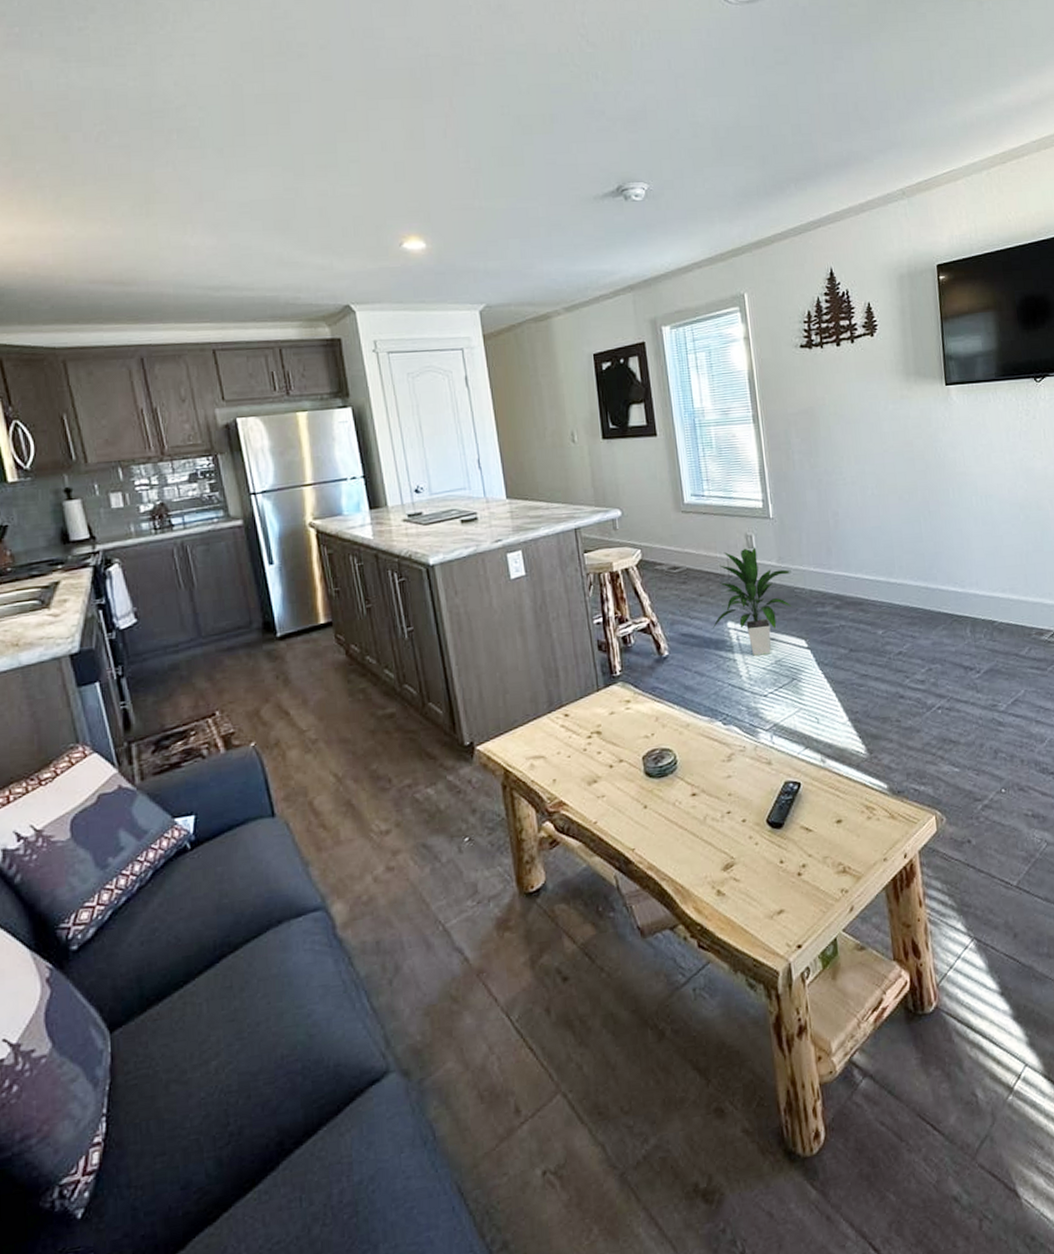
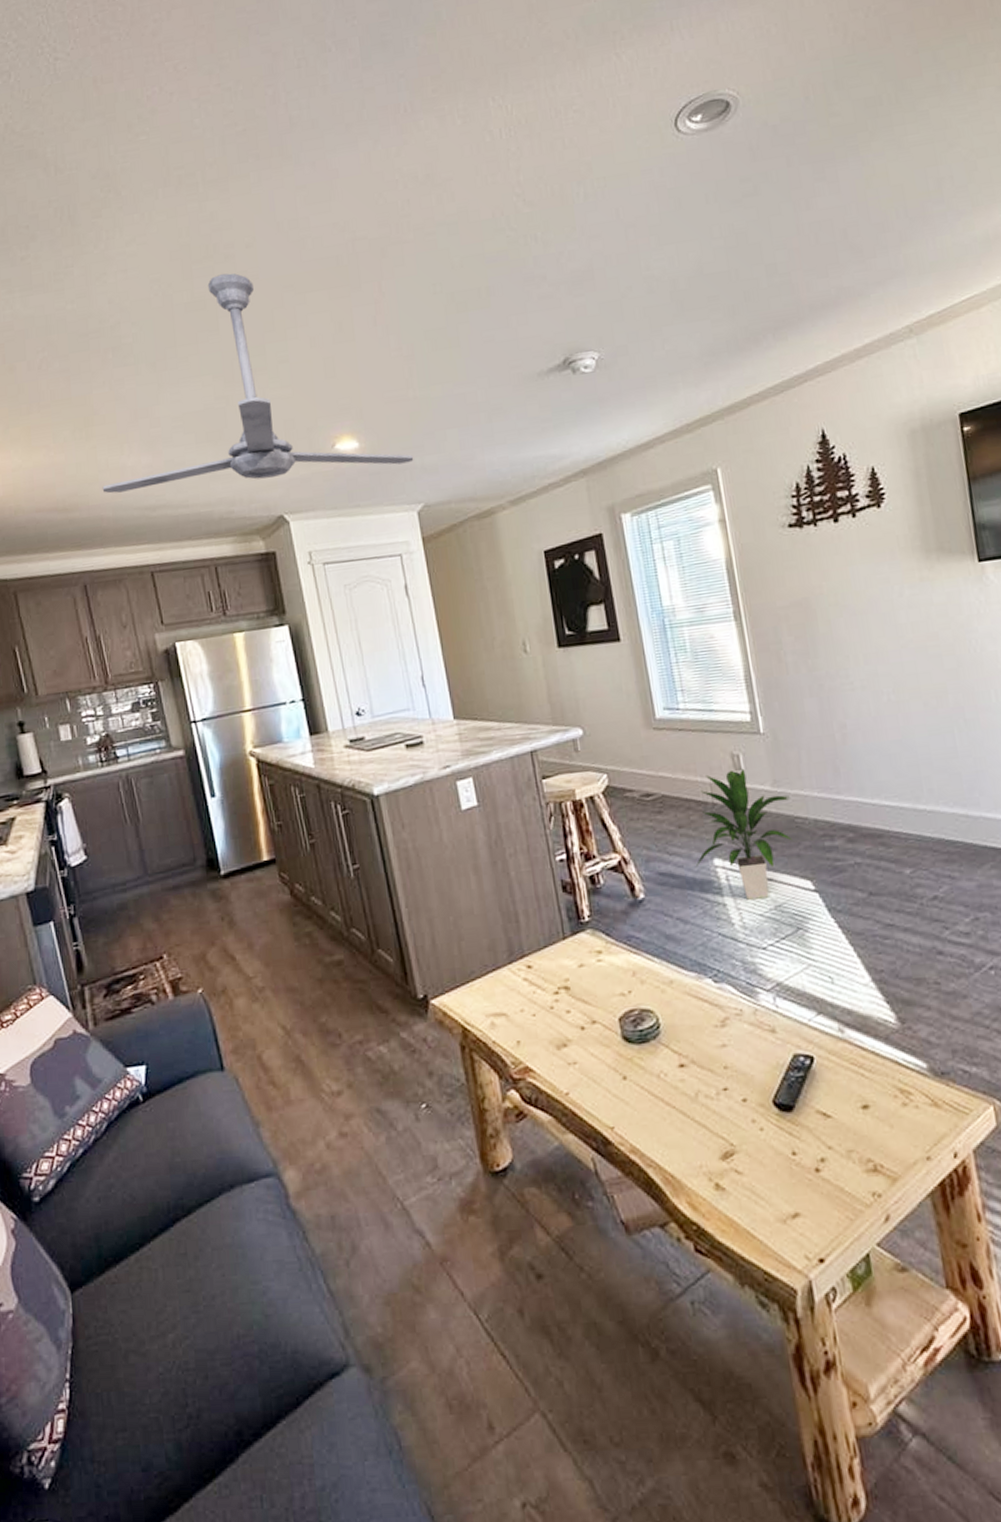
ceiling fan: none [162,71,478,271] -> present [102,273,414,494]

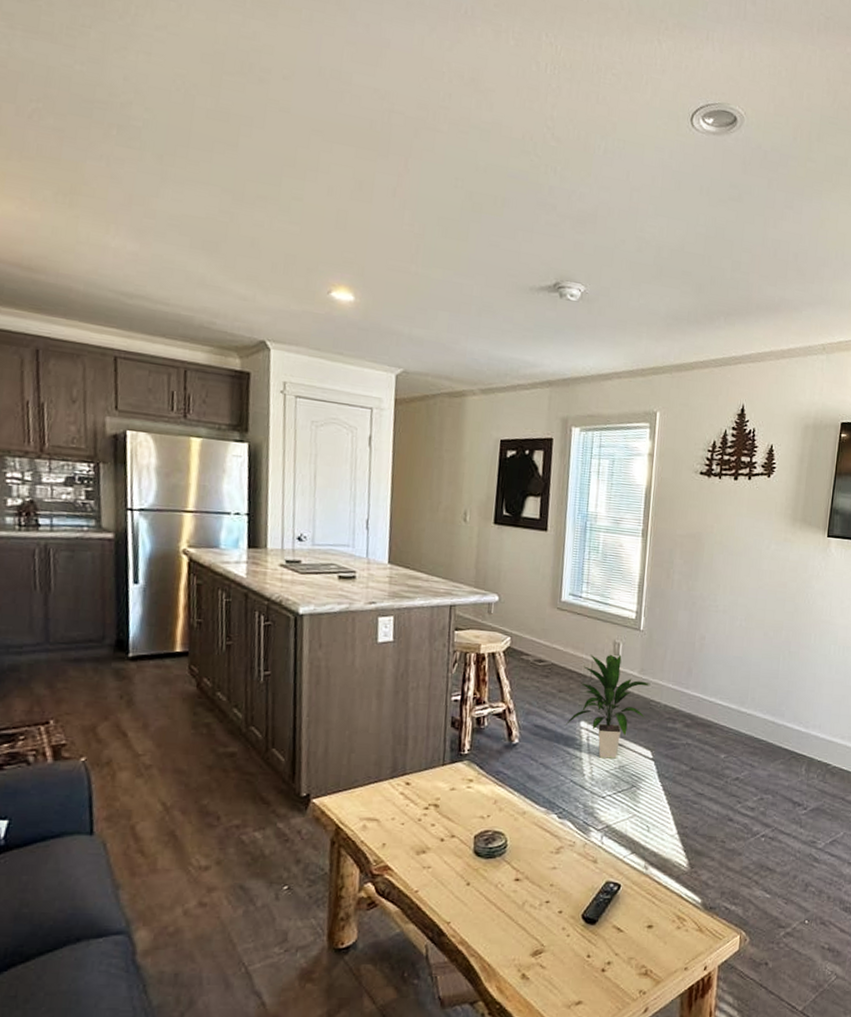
ceiling fan: present [102,273,414,494] -> none [77,94,403,330]

